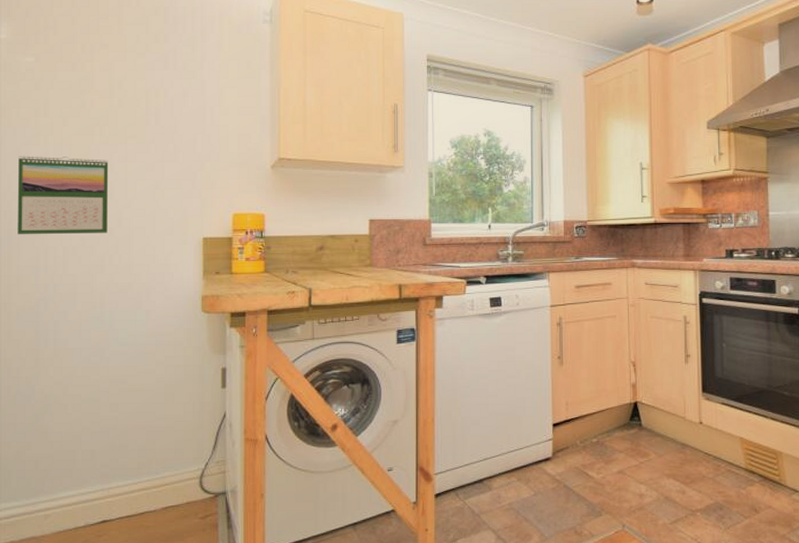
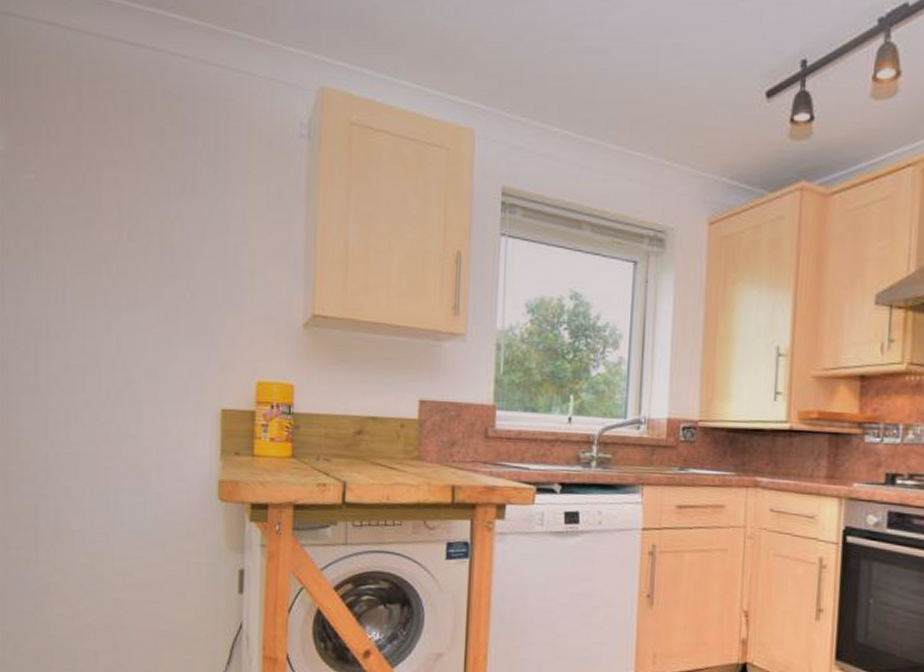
calendar: present [17,156,109,235] -> none [16,296,116,396]

